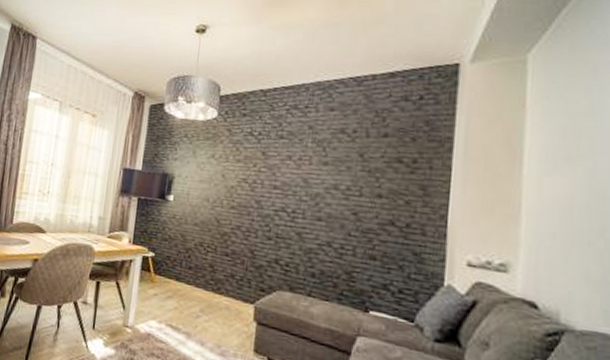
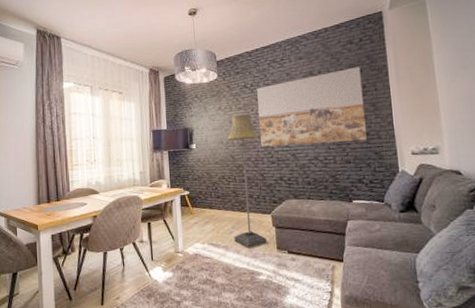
floor lamp: none [200,168,258,343] -> present [227,114,268,248]
wall art: none [257,133,414,235] -> present [257,67,367,147]

